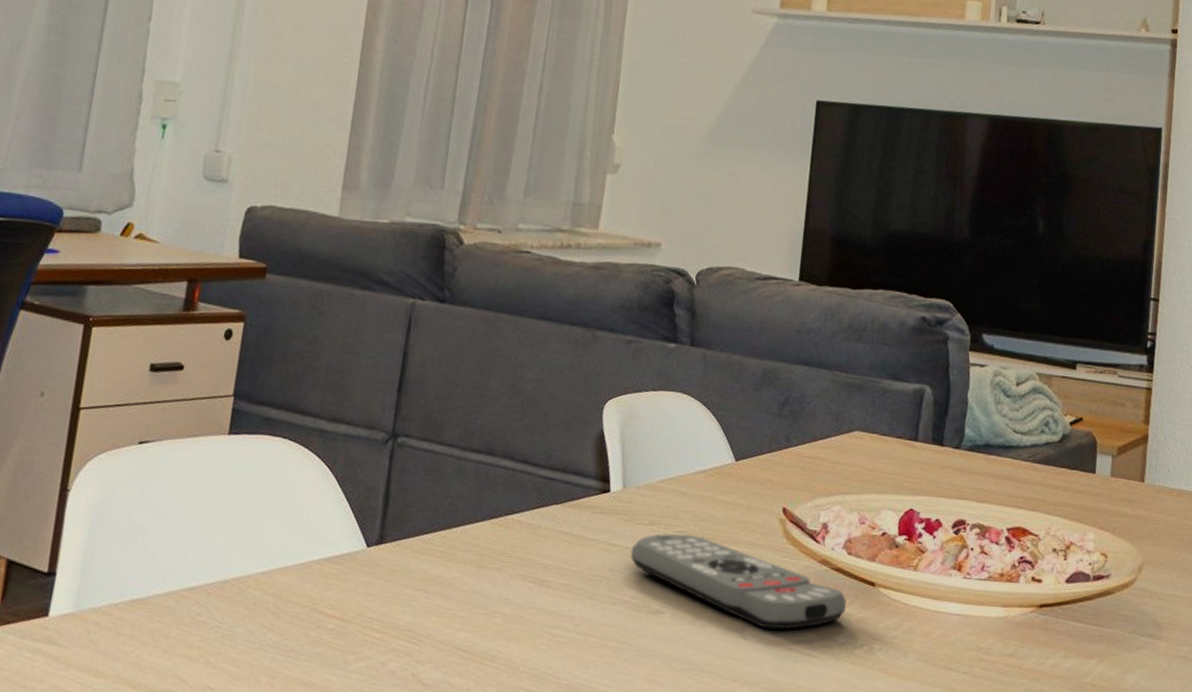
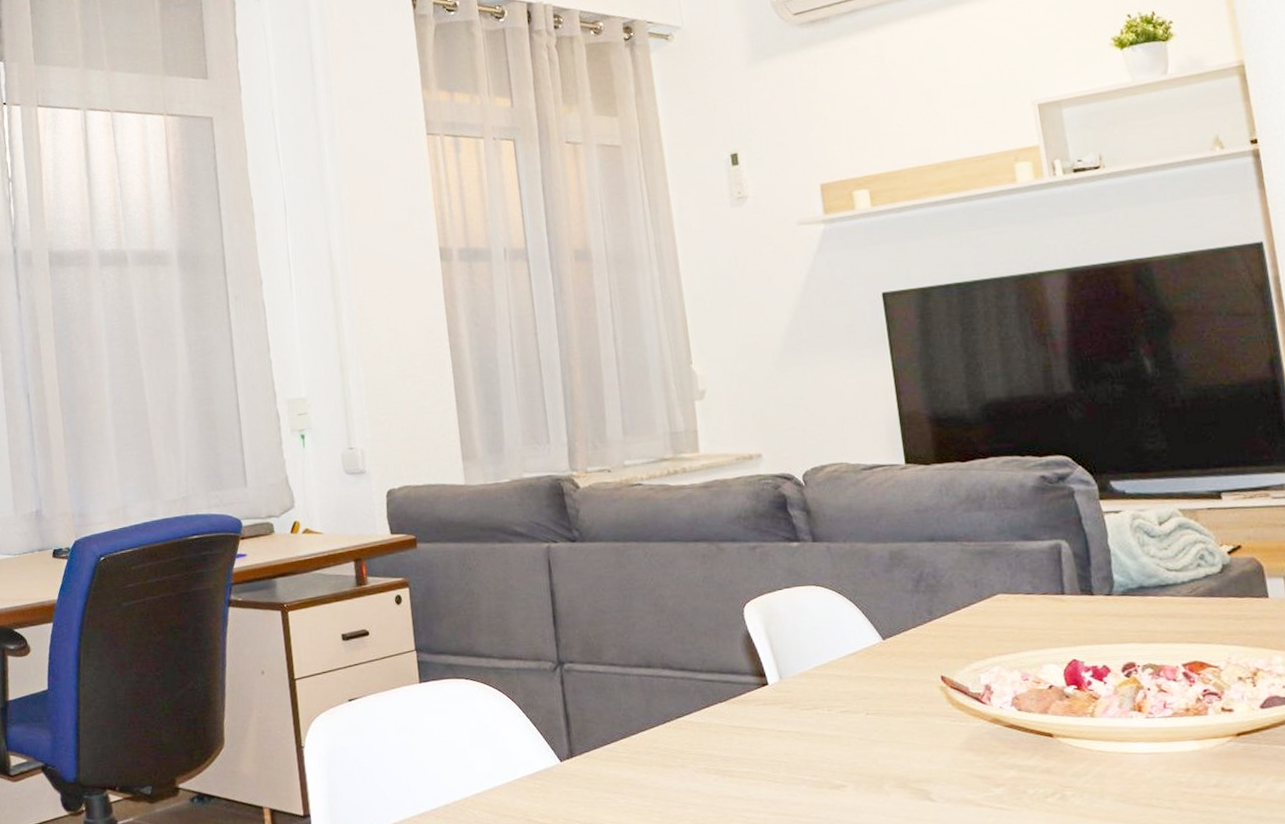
remote control: present [630,533,847,630] -> none [800,712,1028,789]

